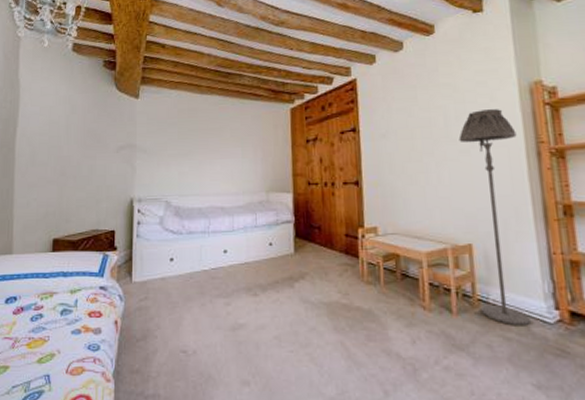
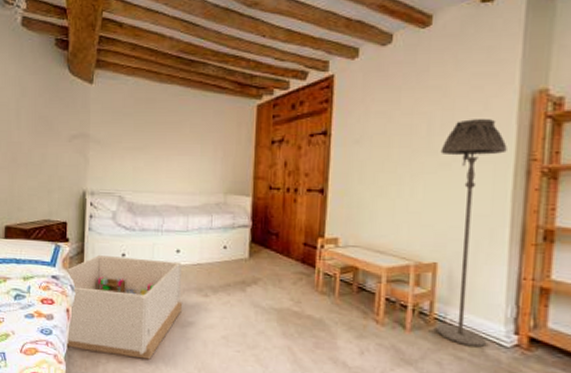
toy box: none [115,260,232,369] -> present [67,254,182,360]

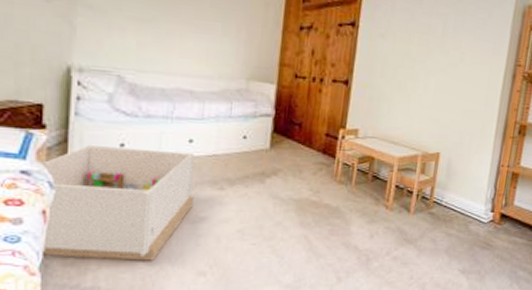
floor lamp: present [437,119,507,348] -> none [434,24,502,225]

